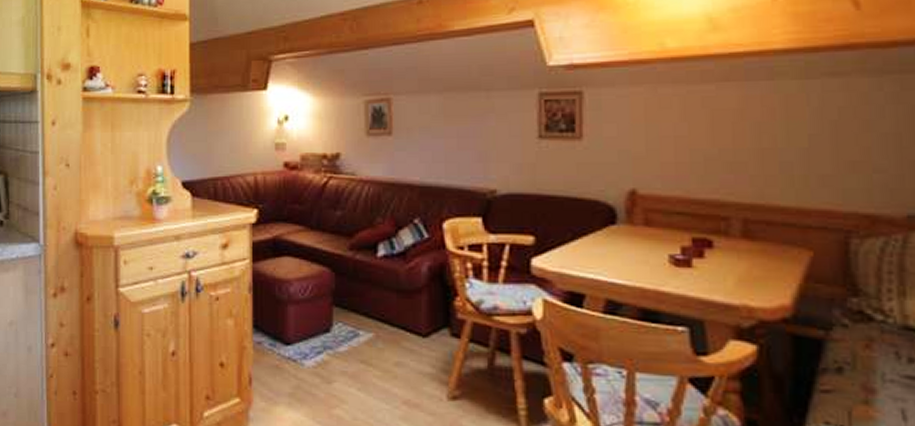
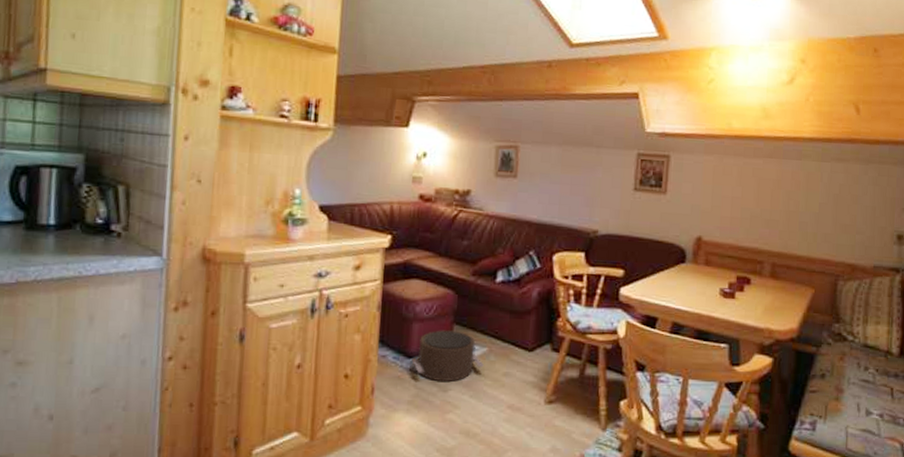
pouf: none [289,313,371,372] -> present [411,330,484,382]

